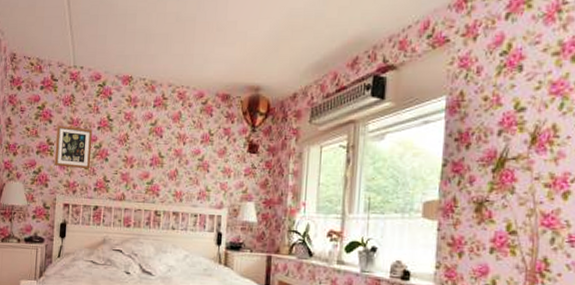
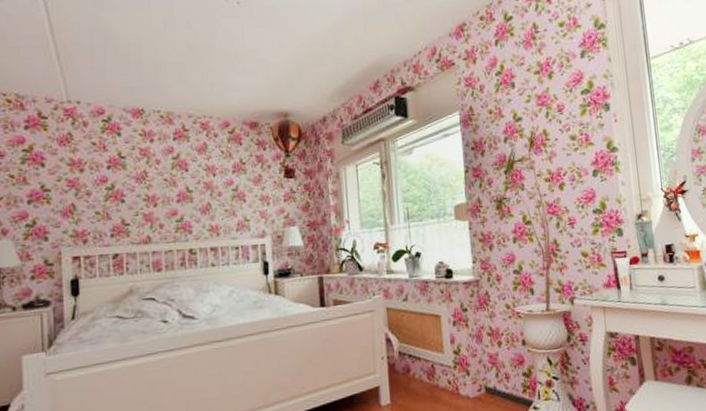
picture frame: present [55,124,93,169] -> none [53,167,103,216]

